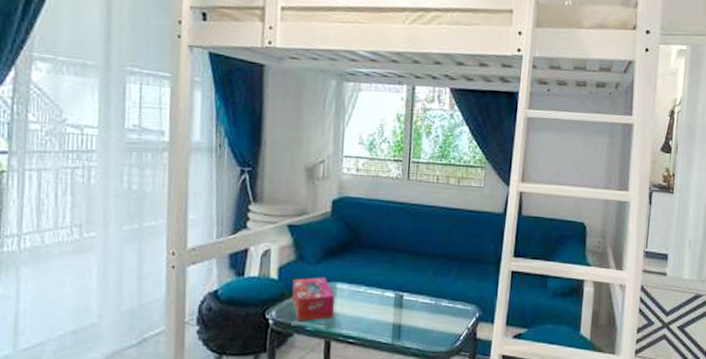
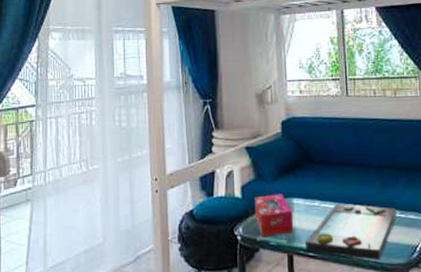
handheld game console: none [345,291,445,348] -> present [306,204,397,260]

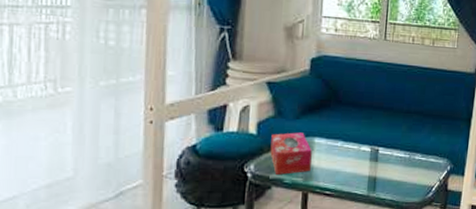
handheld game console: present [306,204,397,260] -> none [322,145,418,199]

